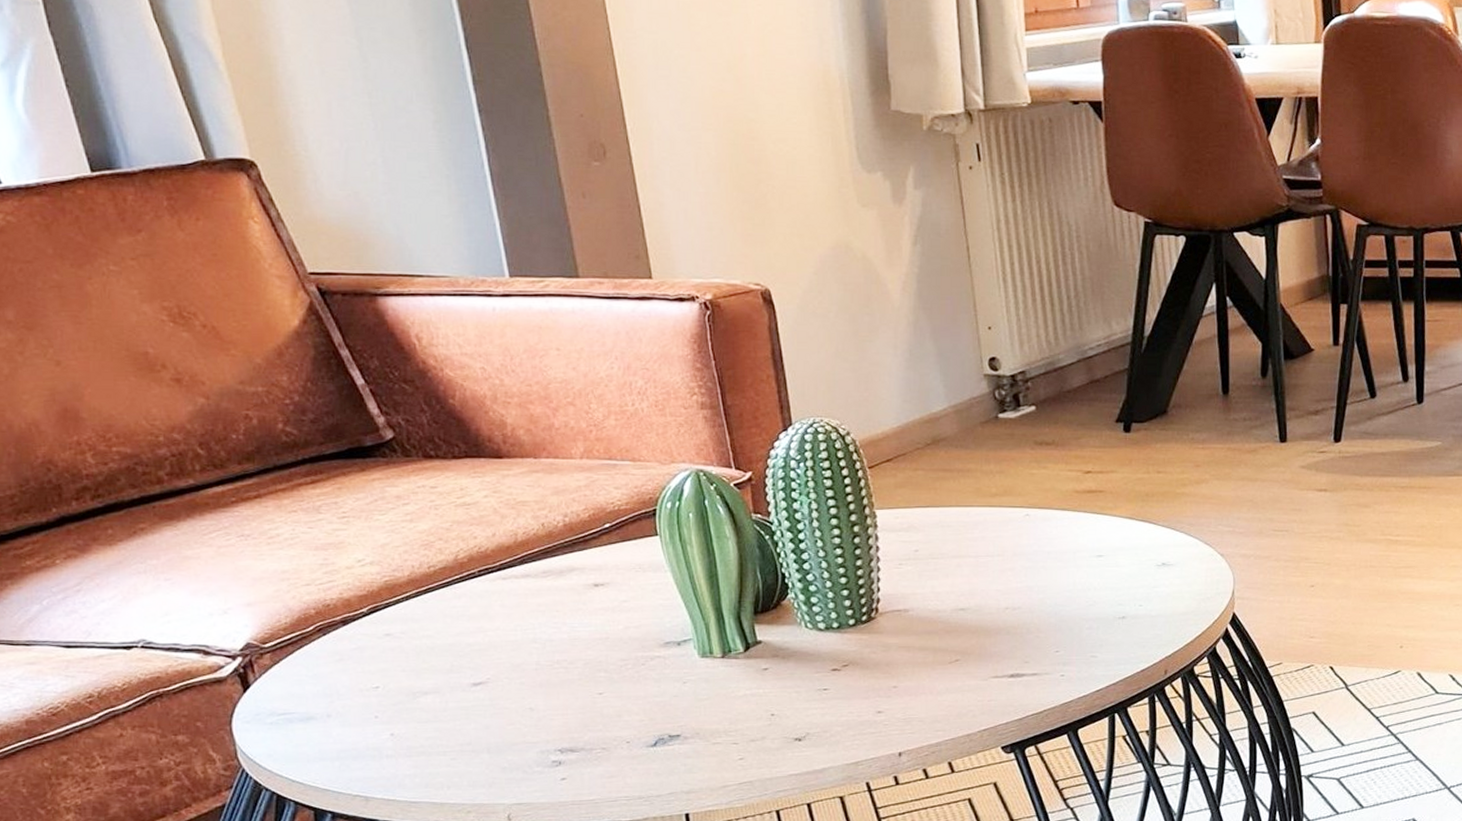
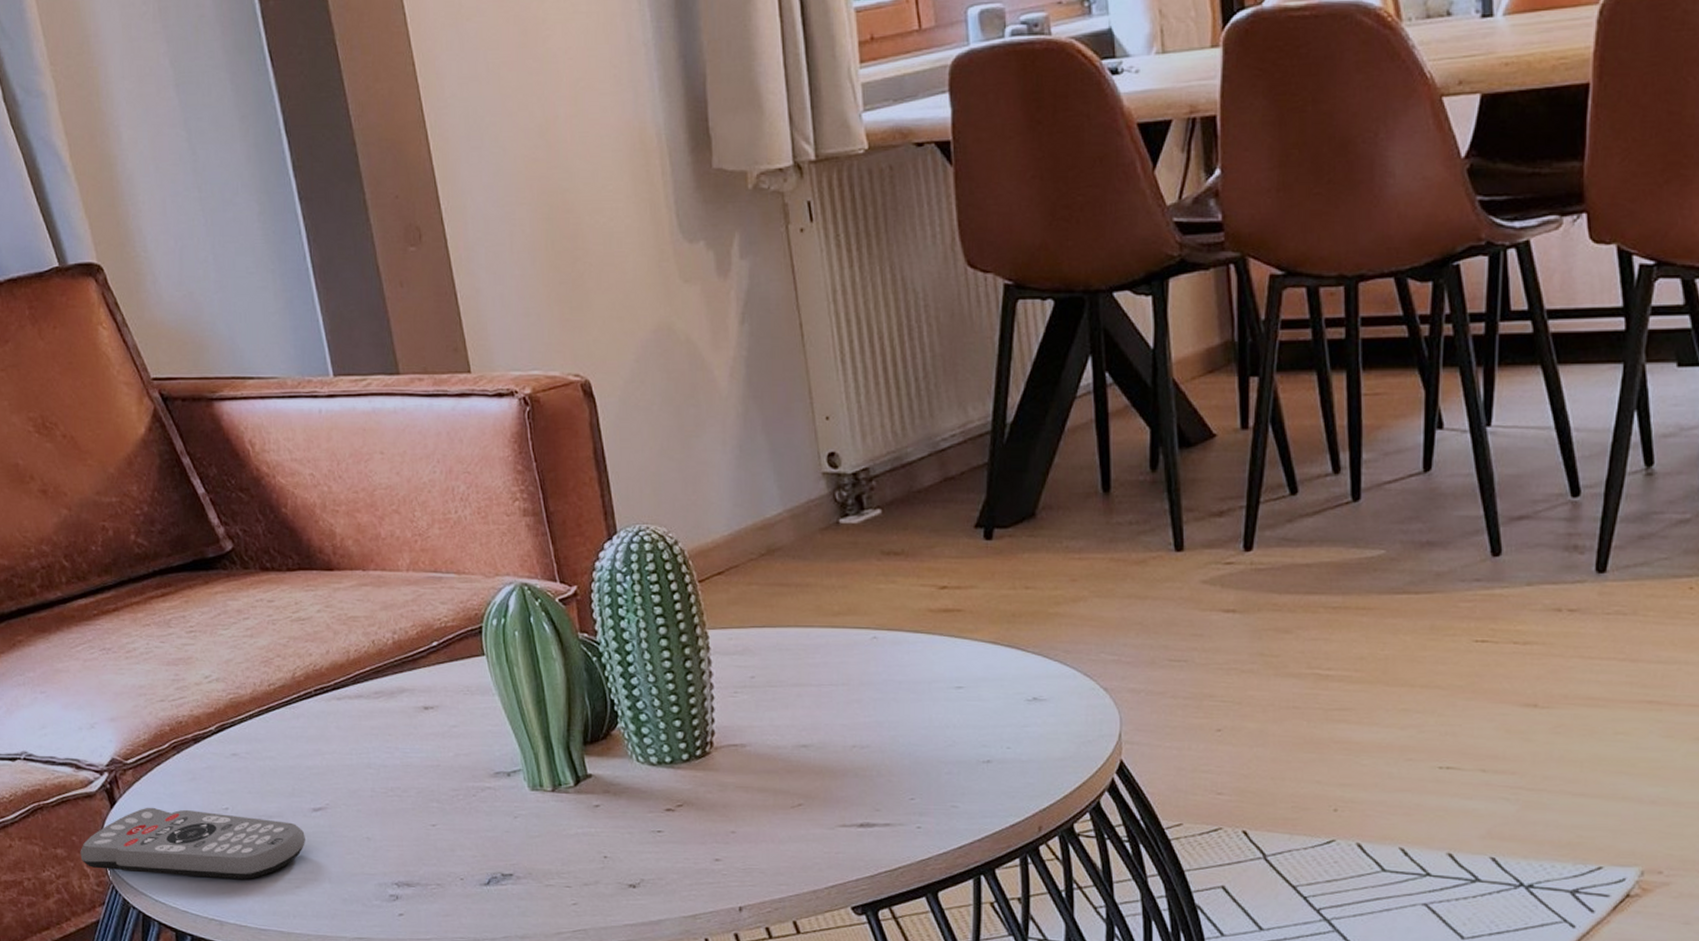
remote control: none [205,689,464,755] -> present [80,807,306,879]

